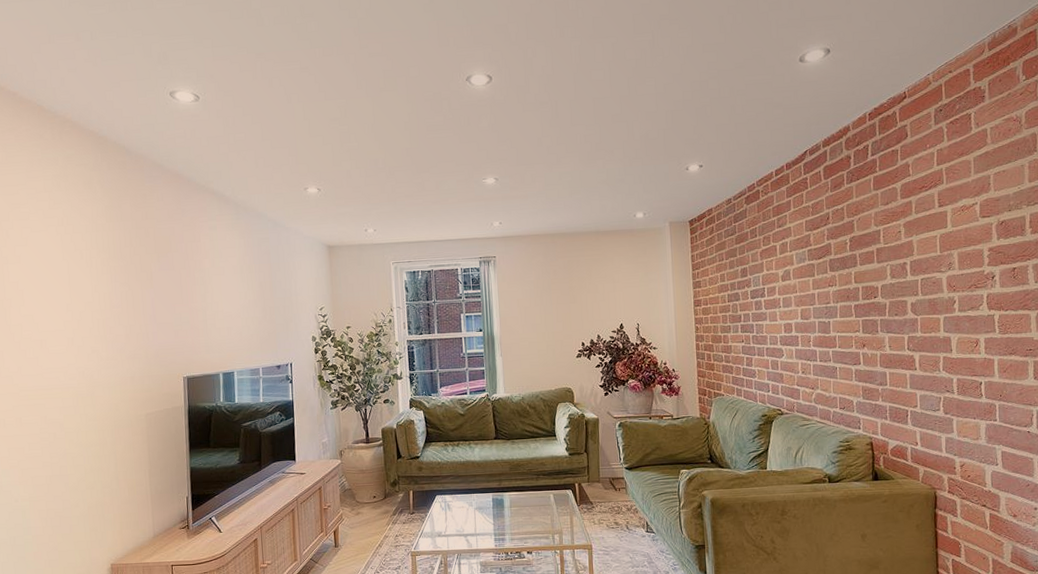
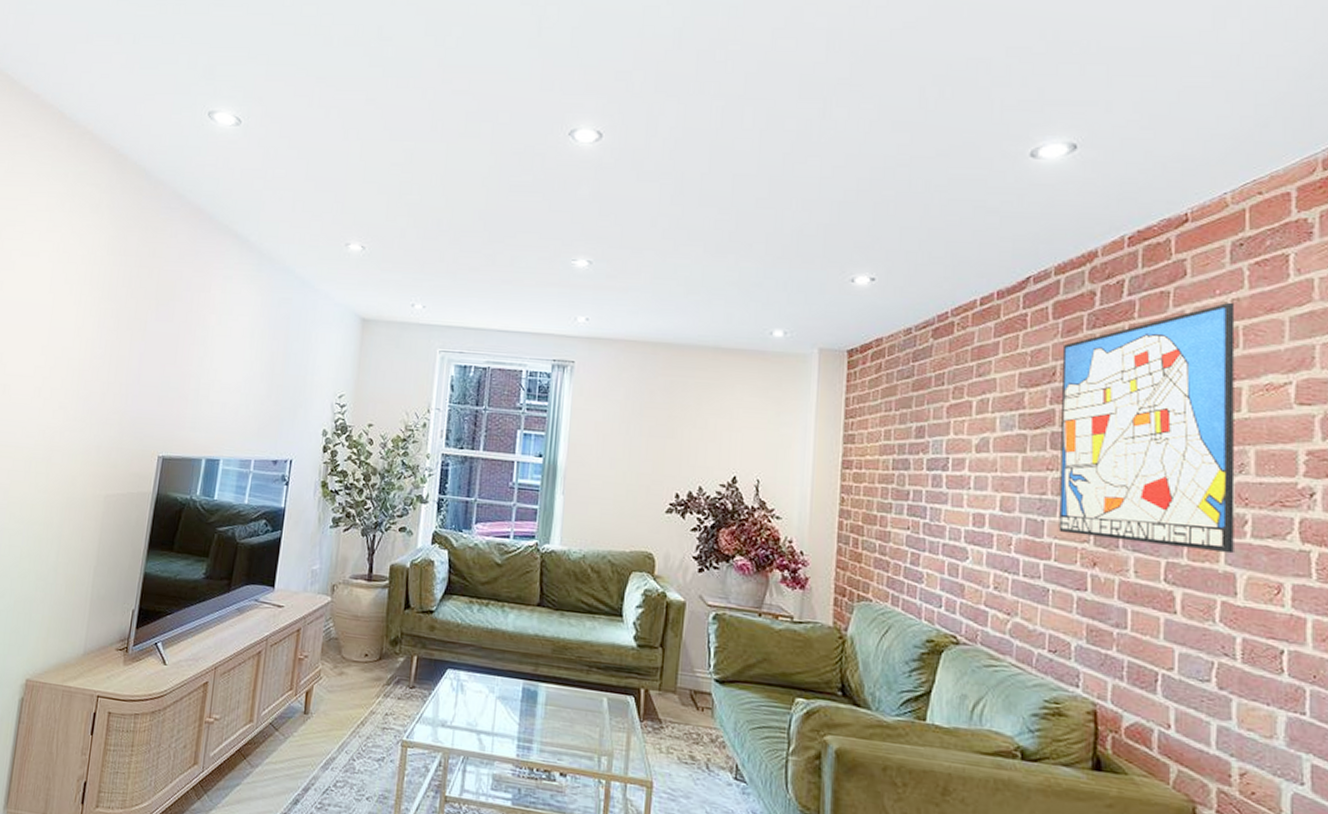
wall art: none [832,152,949,328] -> present [1058,302,1235,554]

